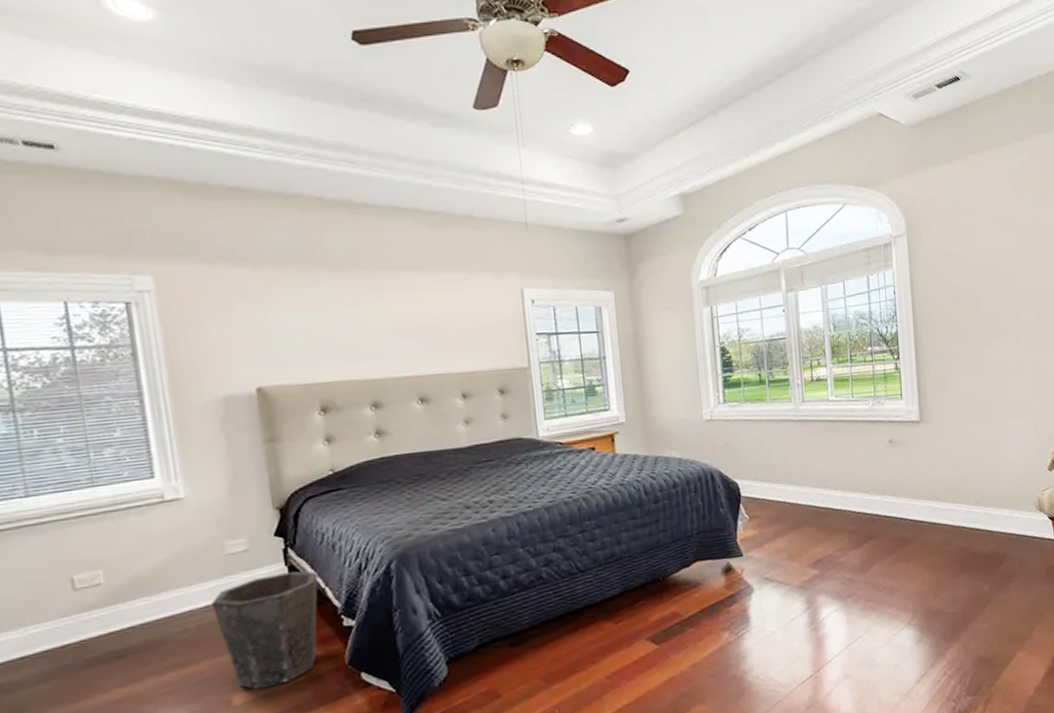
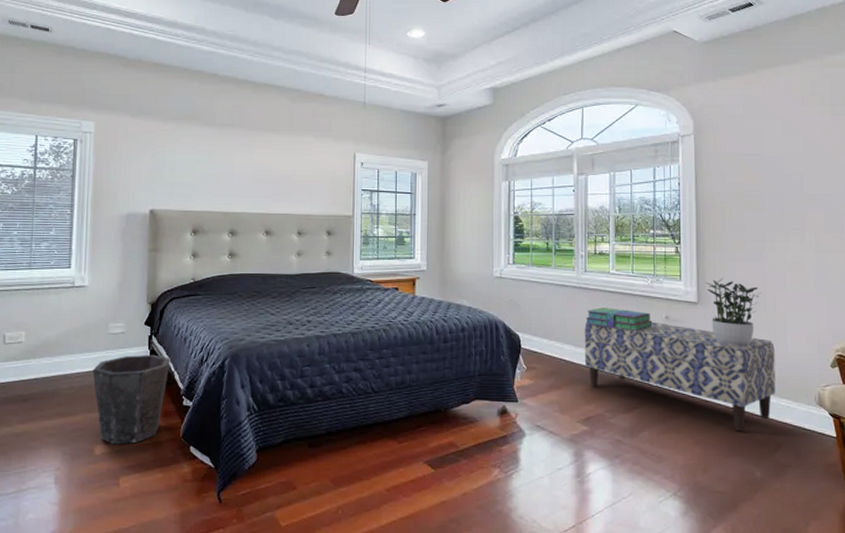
bench: none [806,447,999,550] -> present [584,322,776,432]
stack of books: none [807,438,877,461] -> present [585,307,653,331]
potted plant: none [927,391,981,462] -> present [706,277,761,347]

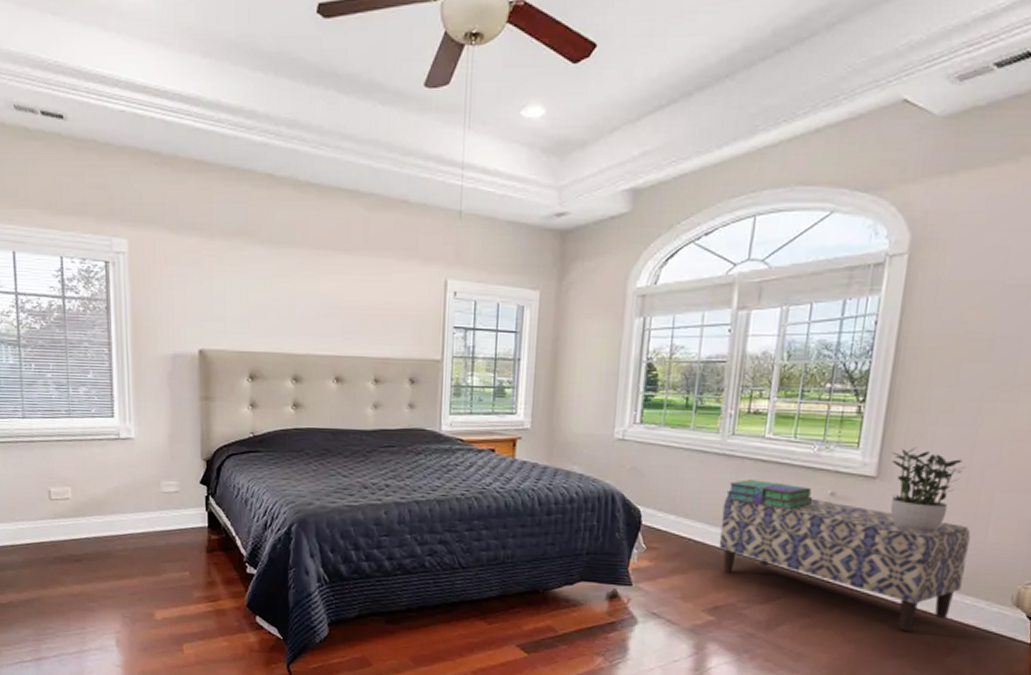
waste bin: present [93,354,170,445] -> none [147,516,231,611]

